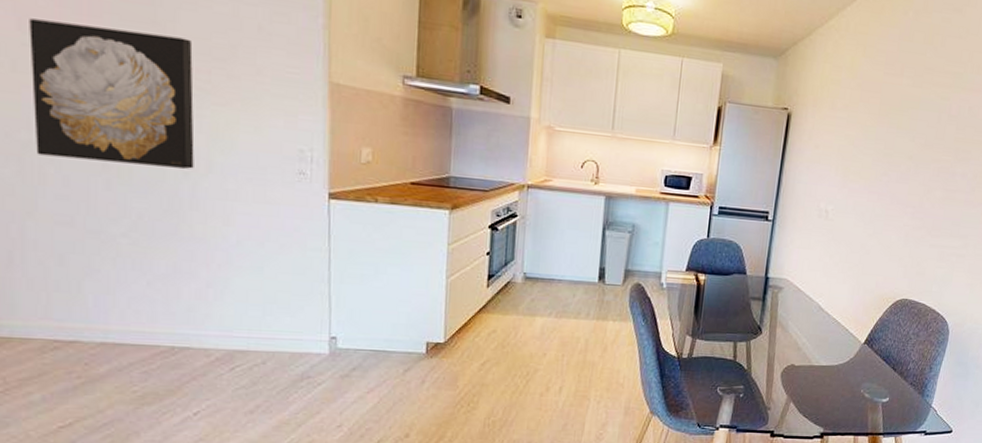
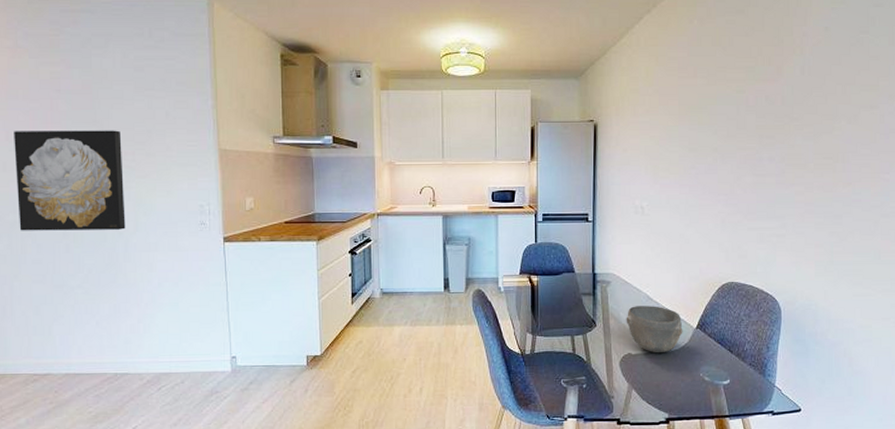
bowl: none [793,315,851,367] -> present [626,306,683,353]

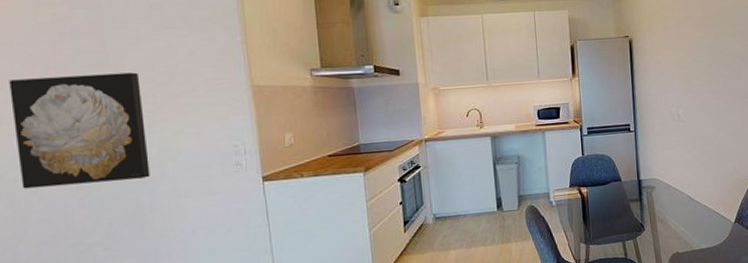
bowl: present [626,306,683,353] -> none [671,205,723,250]

